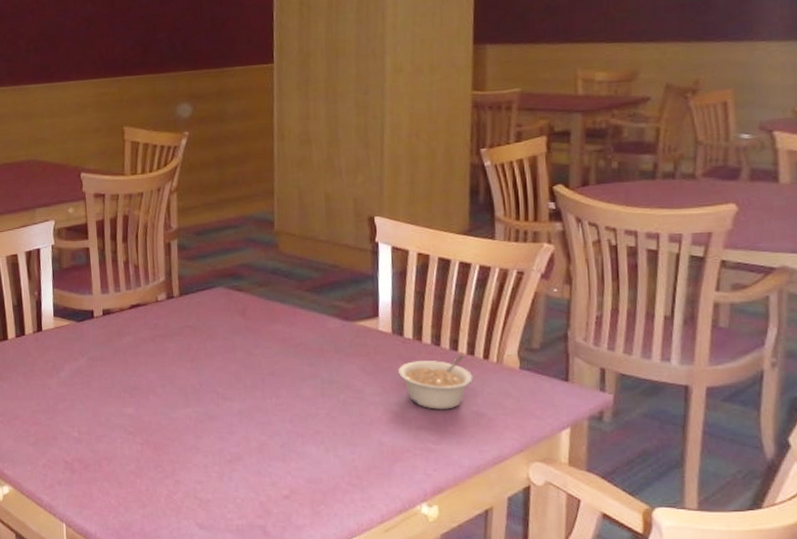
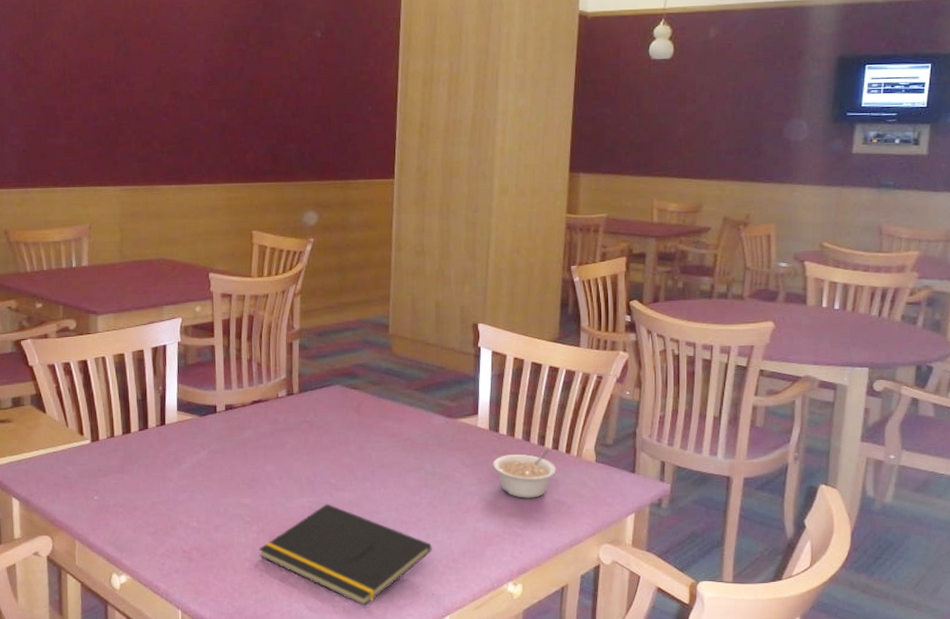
notepad: none [144,414,333,525] -> present [259,504,432,606]

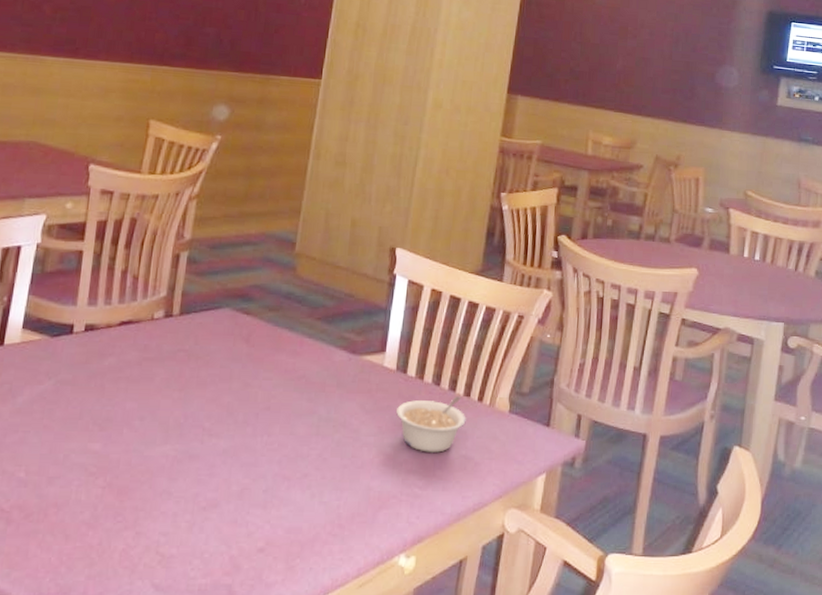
notepad: present [259,504,432,606] -> none [101,453,316,583]

